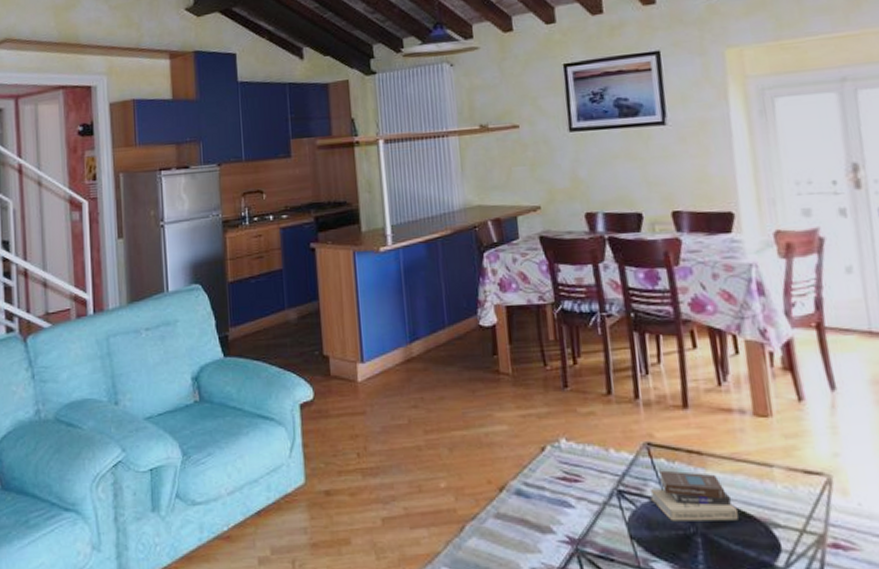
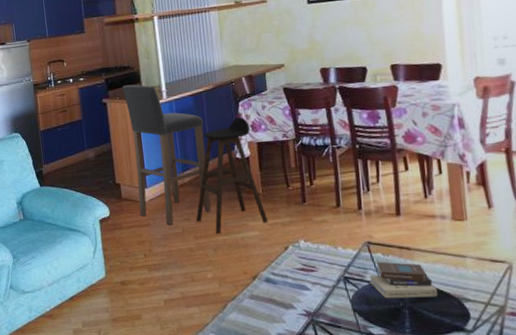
bar stool: none [336,225,446,414] -> present [122,84,211,226]
bar stool: none [427,272,520,428] -> present [196,117,269,234]

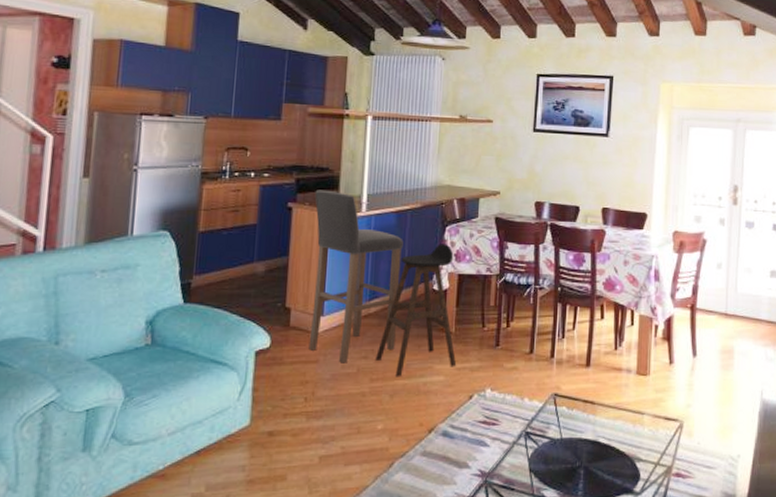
books: present [369,261,438,299] -> none [550,416,614,457]

